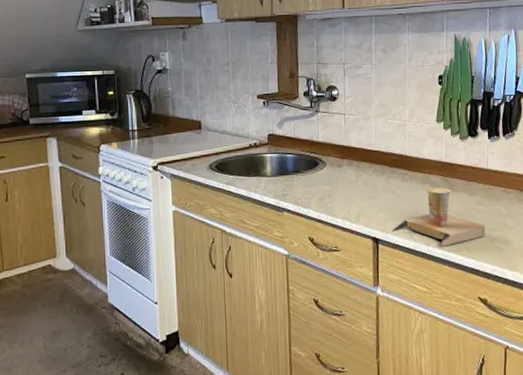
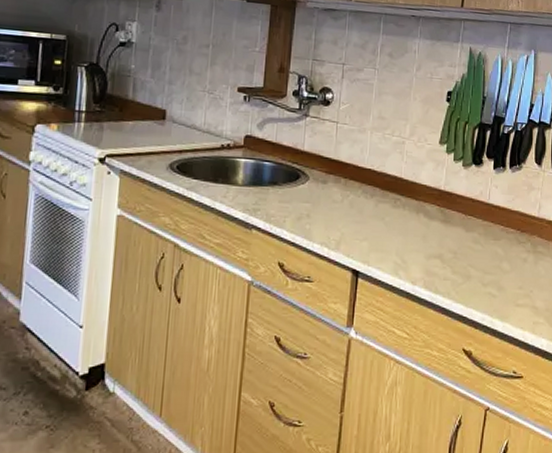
cup: present [393,187,486,247] -> none [376,218,480,287]

